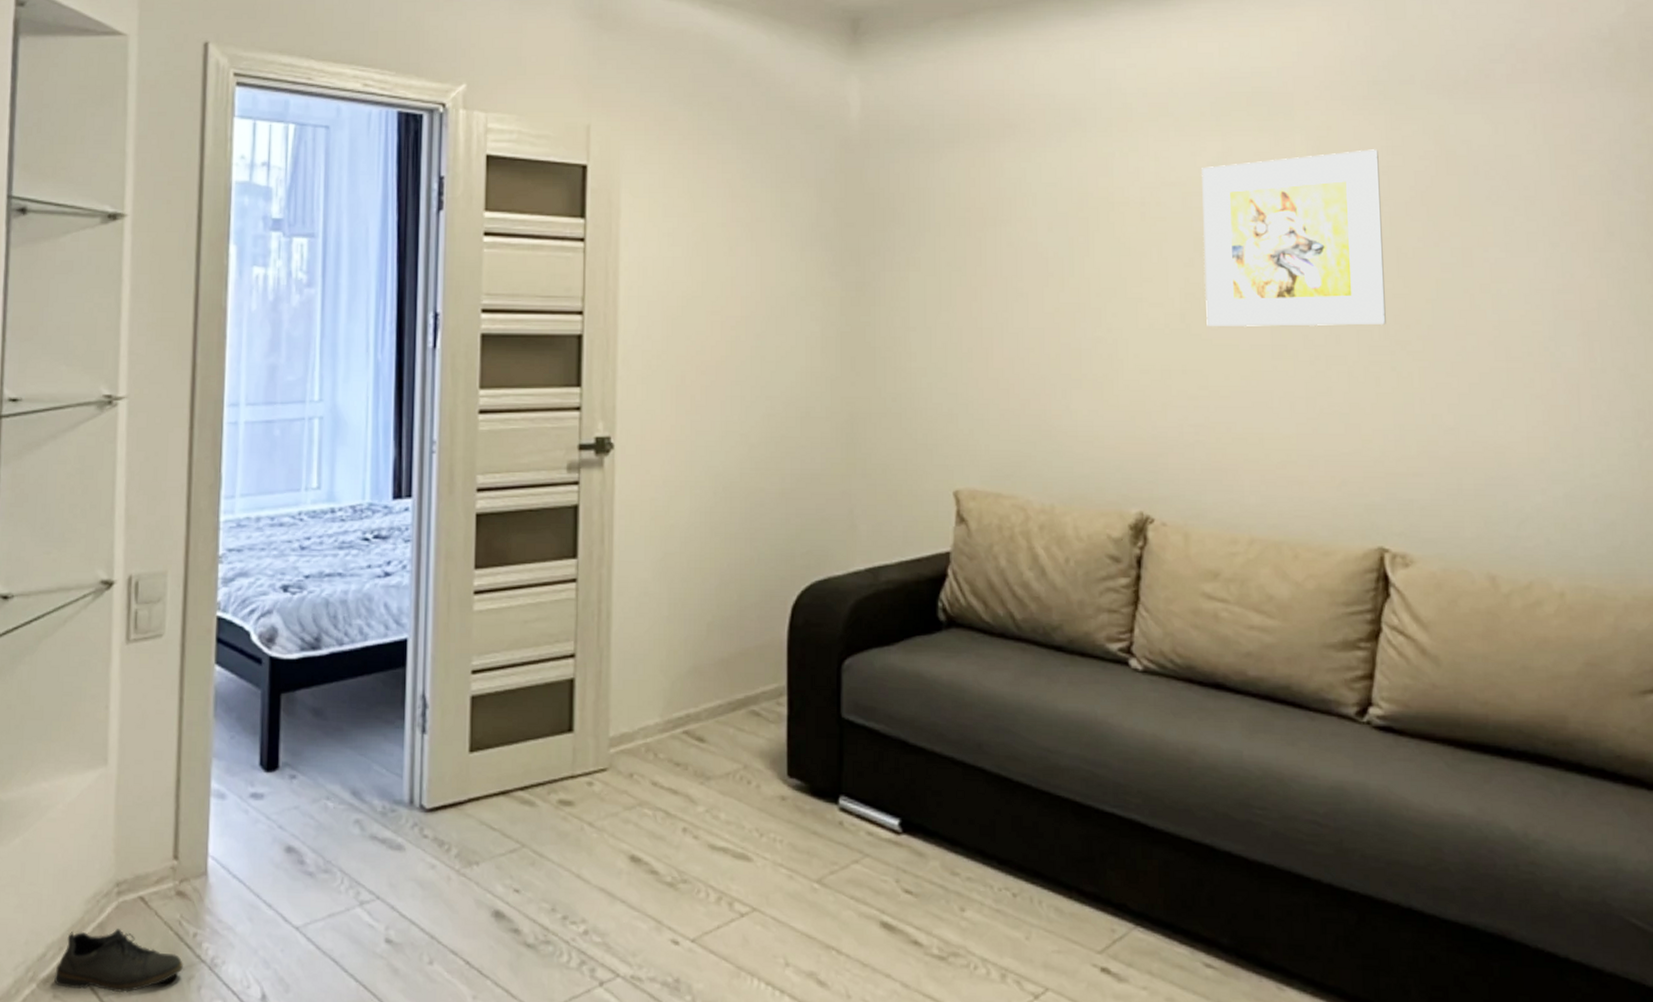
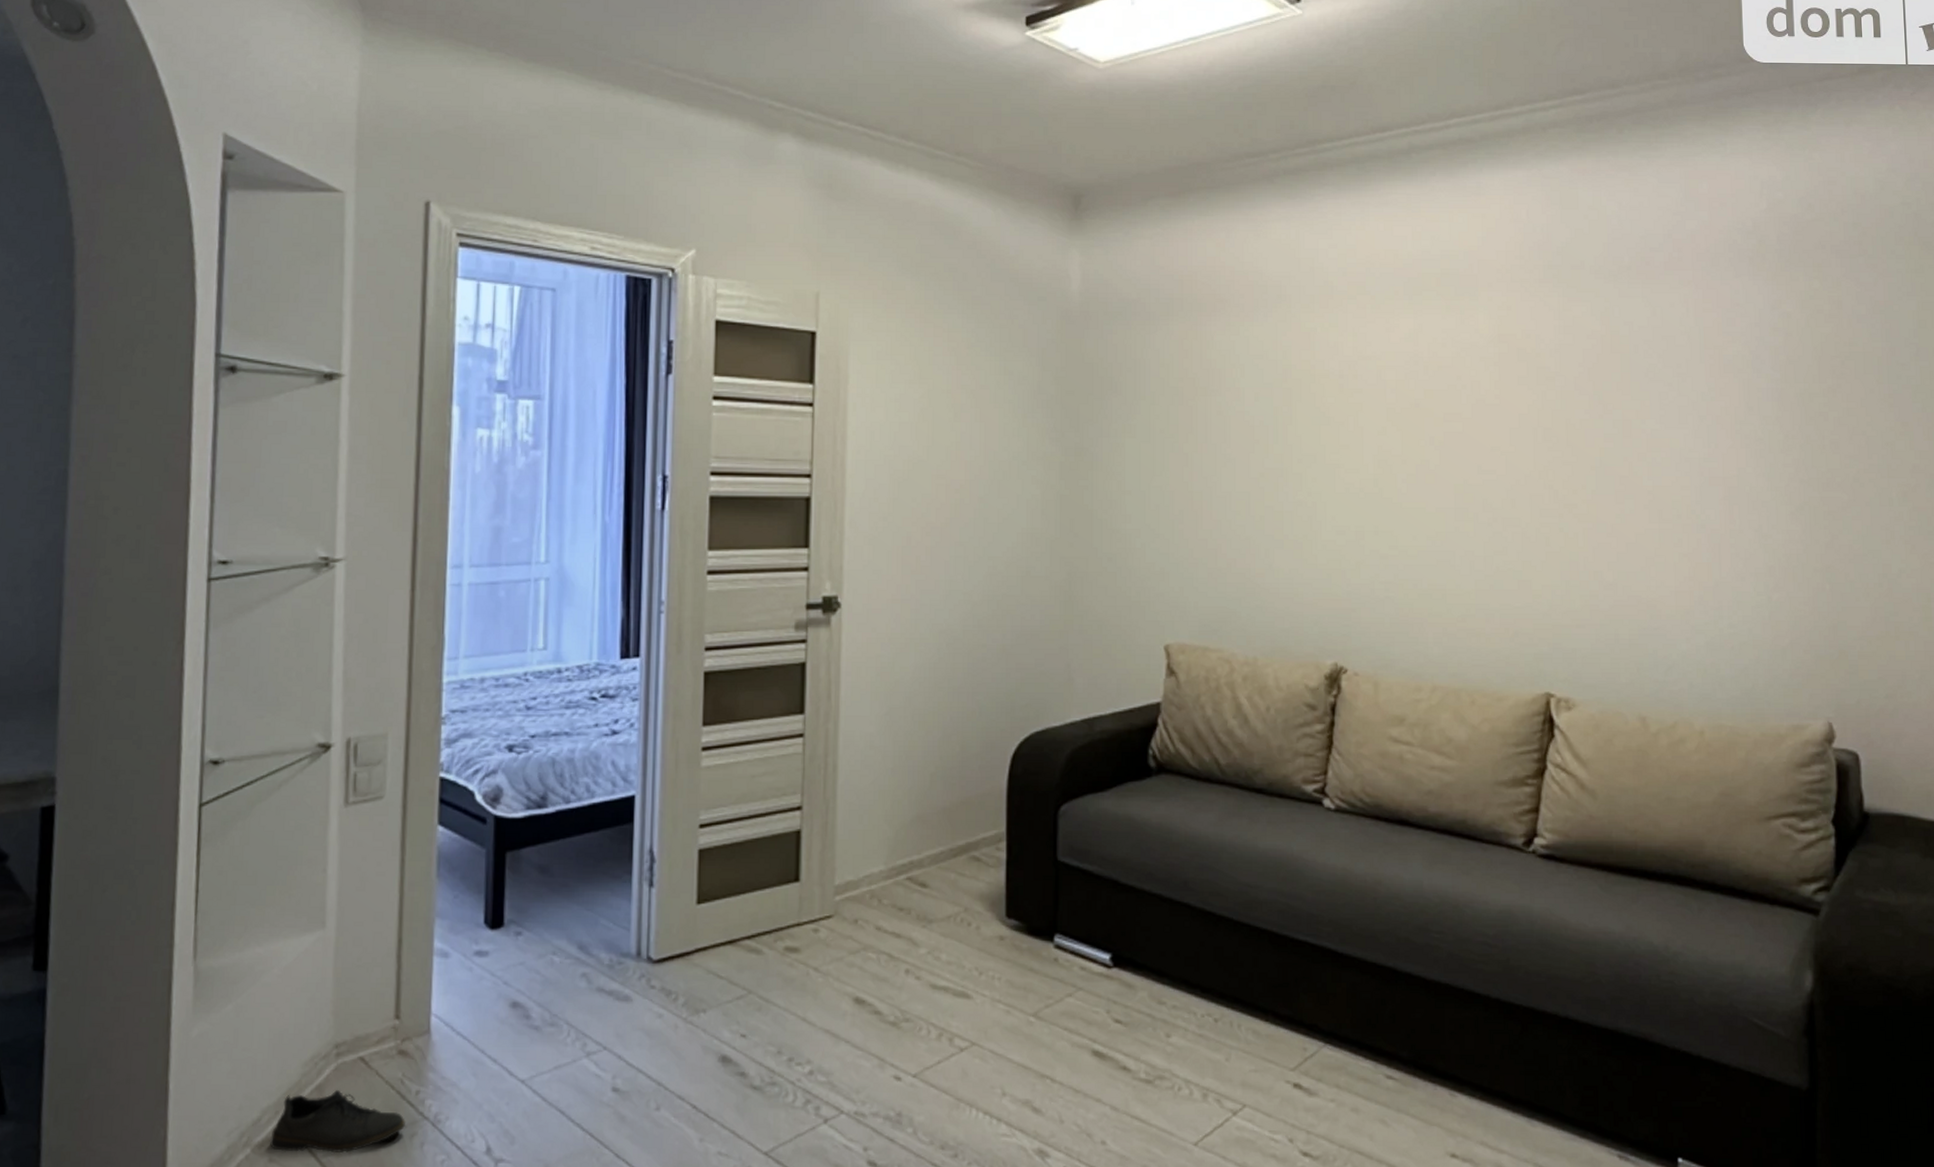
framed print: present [1202,149,1386,327] -> none [1395,328,1556,492]

